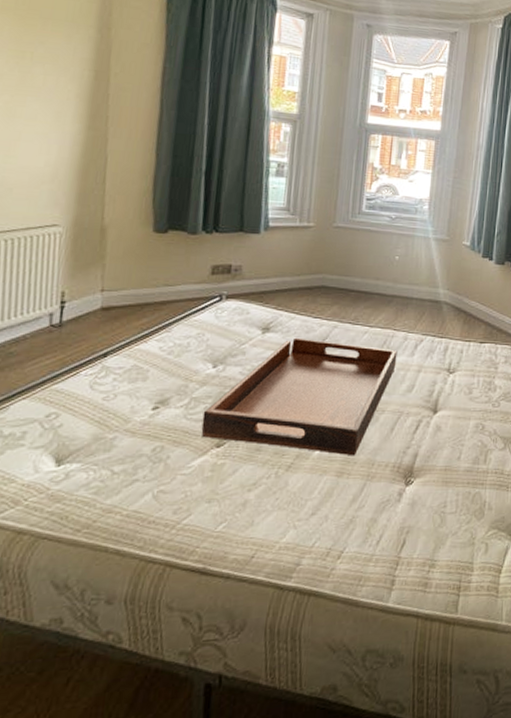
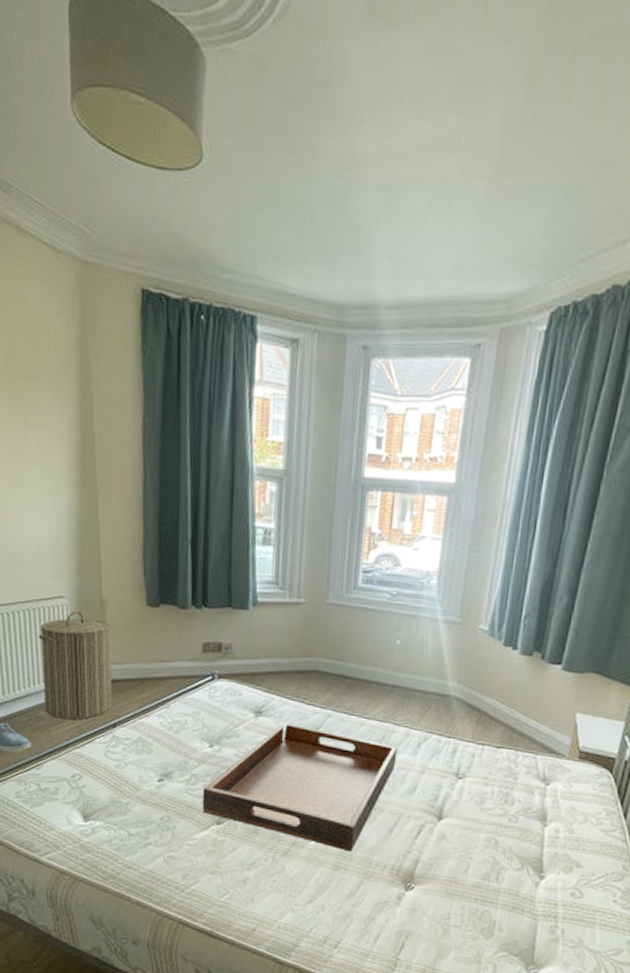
laundry hamper: none [19,238,112,354] -> present [38,610,112,720]

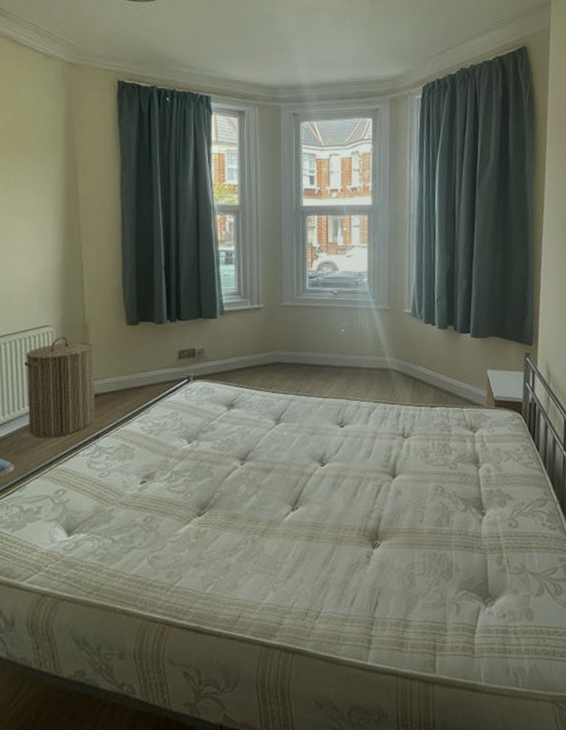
serving tray: present [202,723,398,852] -> none [183,411,352,521]

